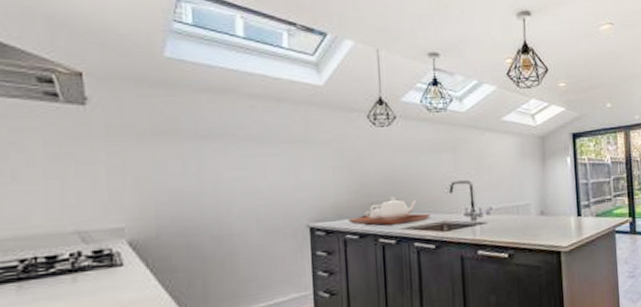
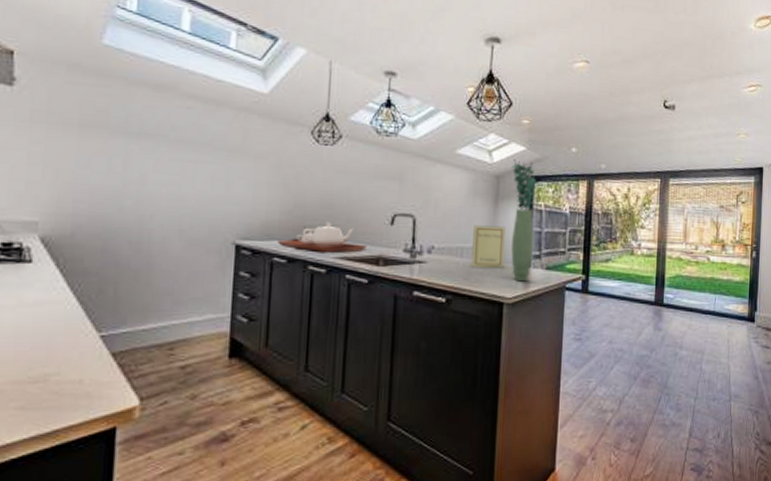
book: none [526,182,557,223] -> present [472,225,506,269]
vase: none [554,120,583,231] -> present [510,159,537,282]

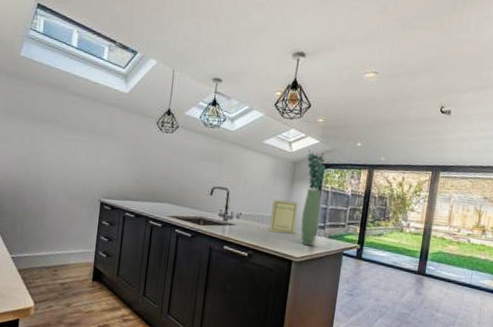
tea set: present [277,222,367,253] -> none [129,189,192,213]

